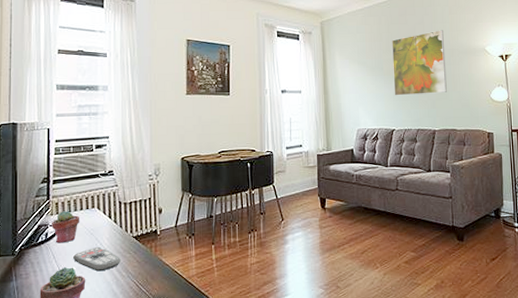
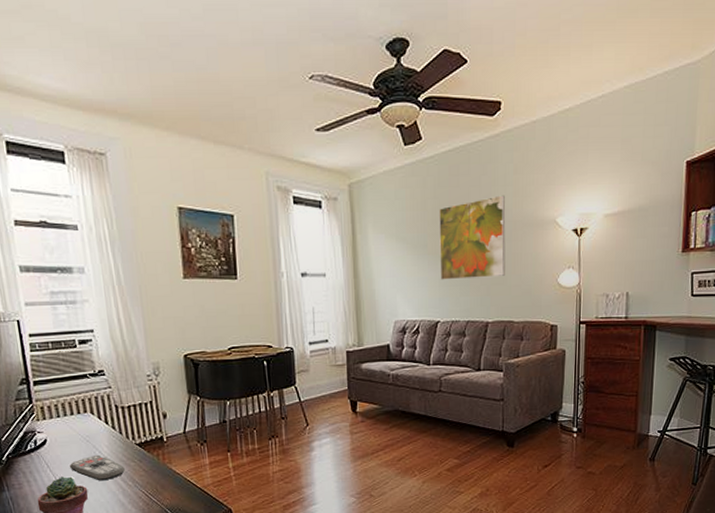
potted succulent: present [52,211,80,243] -> none [39,416,73,452]

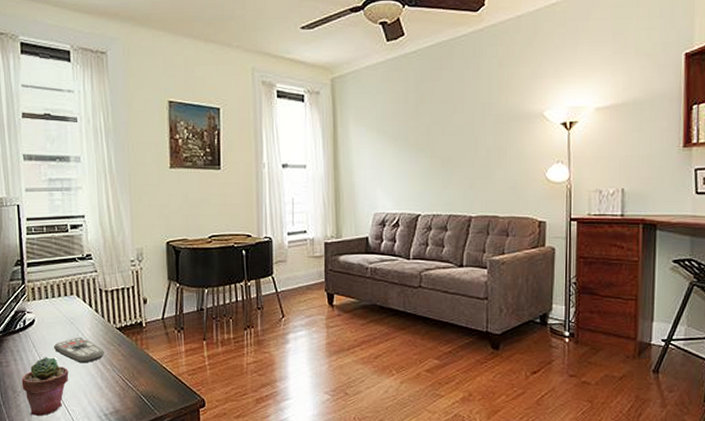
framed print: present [439,195,506,280] -> none [421,89,490,173]

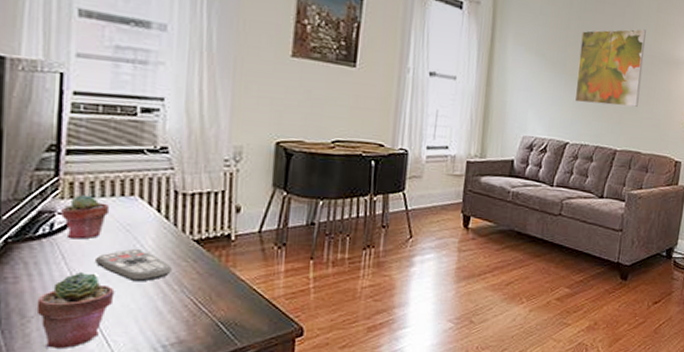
potted succulent: none [29,297,59,332] -> present [61,195,110,240]
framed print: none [421,89,490,173] -> present [574,29,646,107]

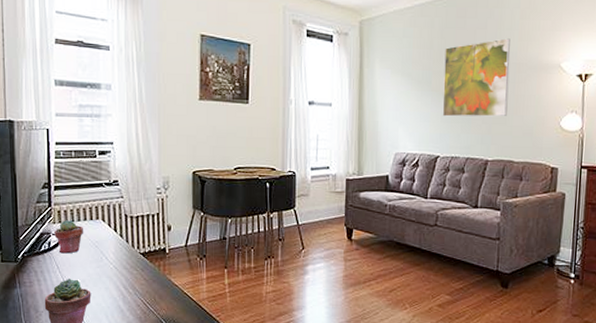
remote control: present [94,248,173,282] -> none [77,260,128,286]

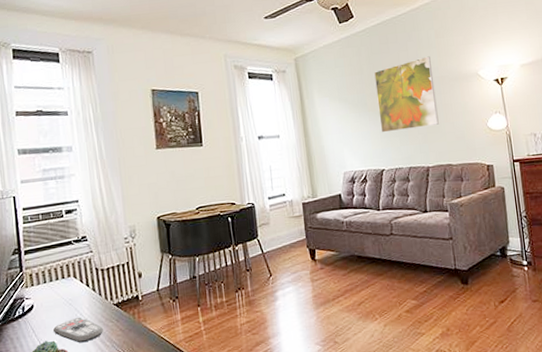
potted succulent: present [54,220,84,254] -> none [27,282,57,317]
remote control: none [77,260,128,286] -> present [52,317,104,343]

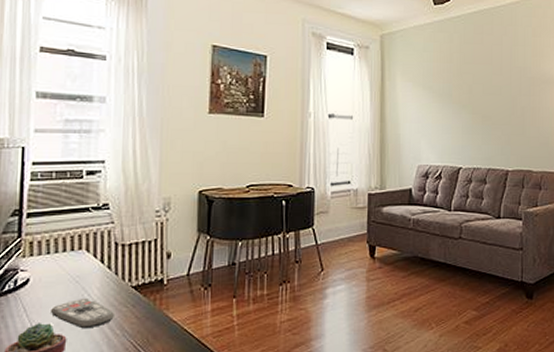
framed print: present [374,56,439,133] -> none [463,54,525,129]

